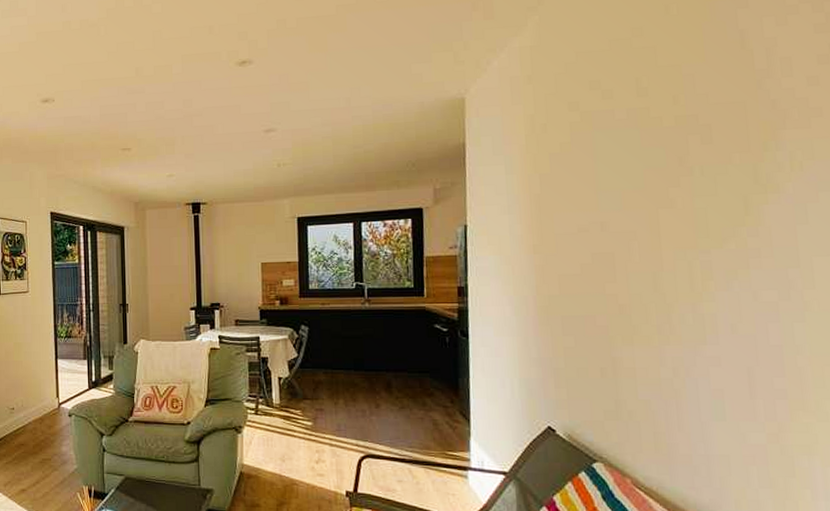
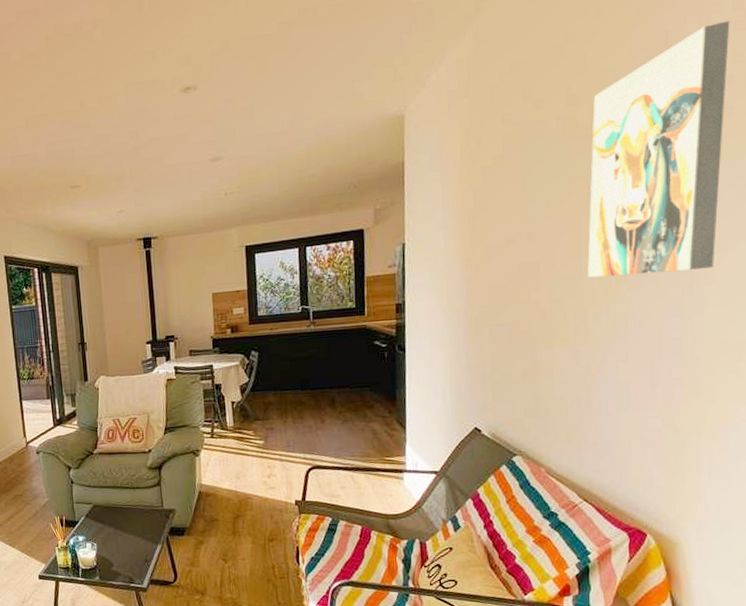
wall art: none [666,23,813,274] -> present [587,20,730,278]

